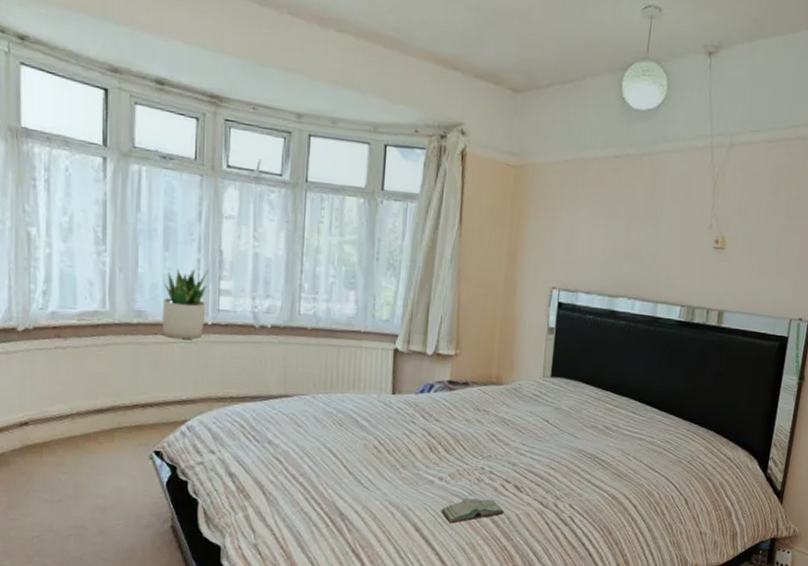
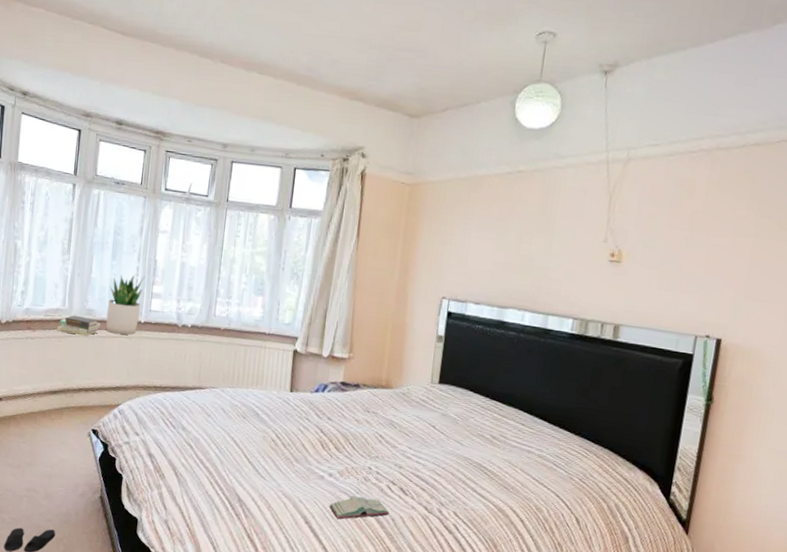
books: none [97,318,156,343] -> present [57,315,101,337]

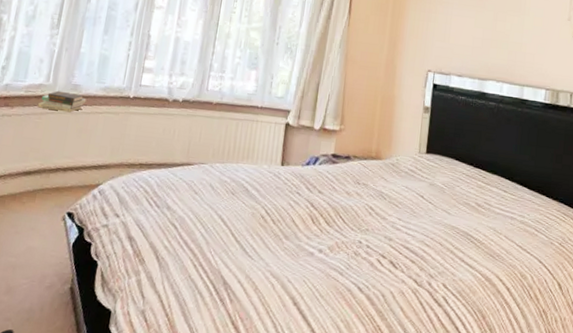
planter: present [106,274,145,335] -> none [92,49,137,111]
book: present [329,496,390,520] -> none [318,272,380,299]

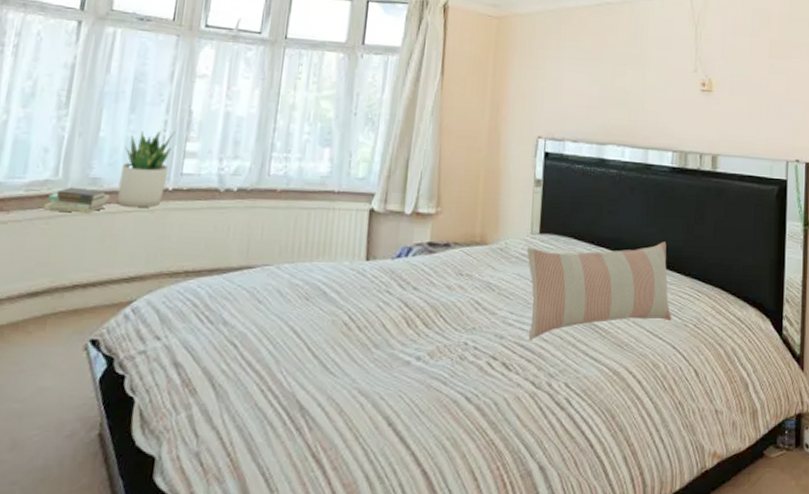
planter: none [92,49,137,111] -> present [117,130,175,208]
pillow: none [413,164,540,245] -> present [527,242,672,341]

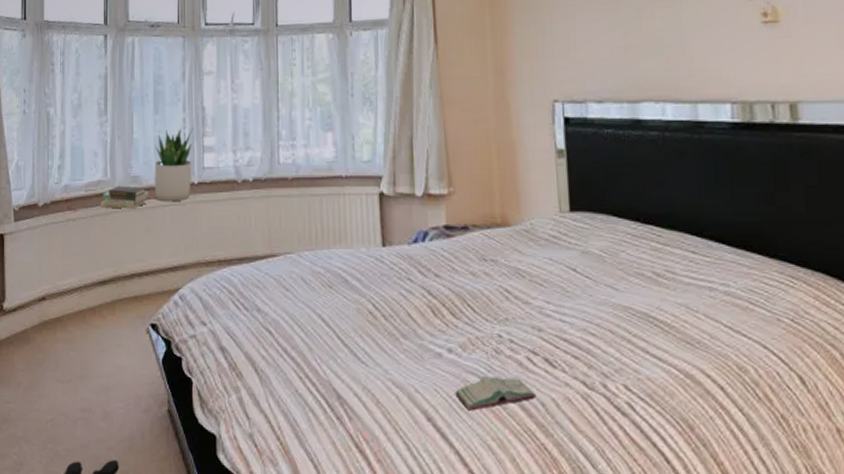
book: none [418,381,492,414] -> present [455,376,537,411]
pillow: present [527,242,672,341] -> none [557,216,758,335]

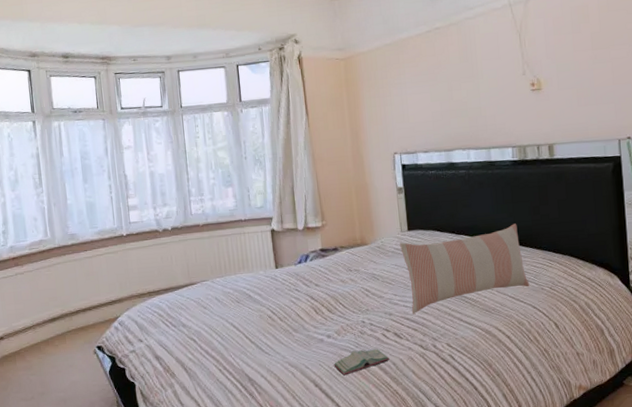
books: present [101,185,149,209] -> none [44,242,86,261]
planter: present [154,128,193,202] -> none [87,192,121,252]
pillow: none [557,216,758,335] -> present [400,223,530,315]

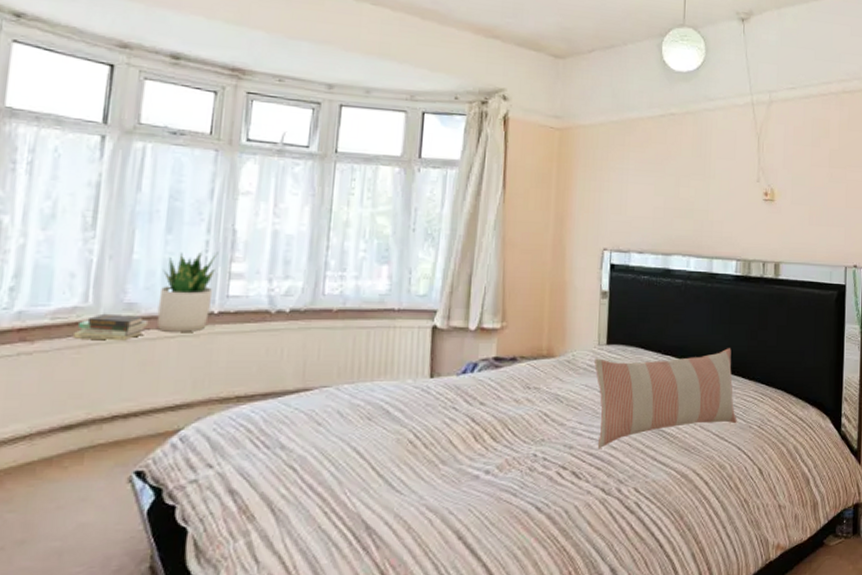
books: none [44,242,86,261] -> present [74,313,149,341]
planter: none [87,192,121,252] -> present [156,251,219,333]
book: present [334,349,390,376] -> none [488,491,562,525]

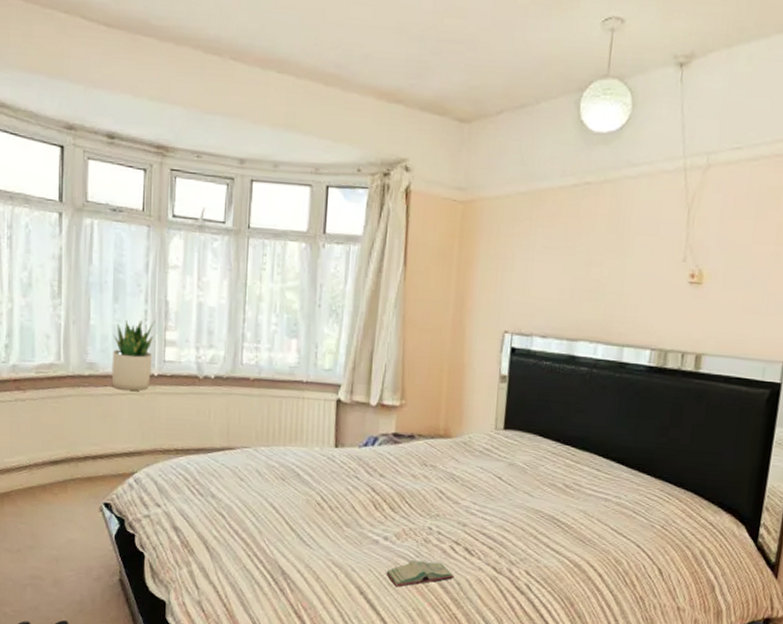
books: present [74,313,149,341] -> none [53,370,106,395]
book: none [488,491,562,525] -> present [386,560,455,587]
pillow: present [594,348,737,450] -> none [490,442,639,530]

